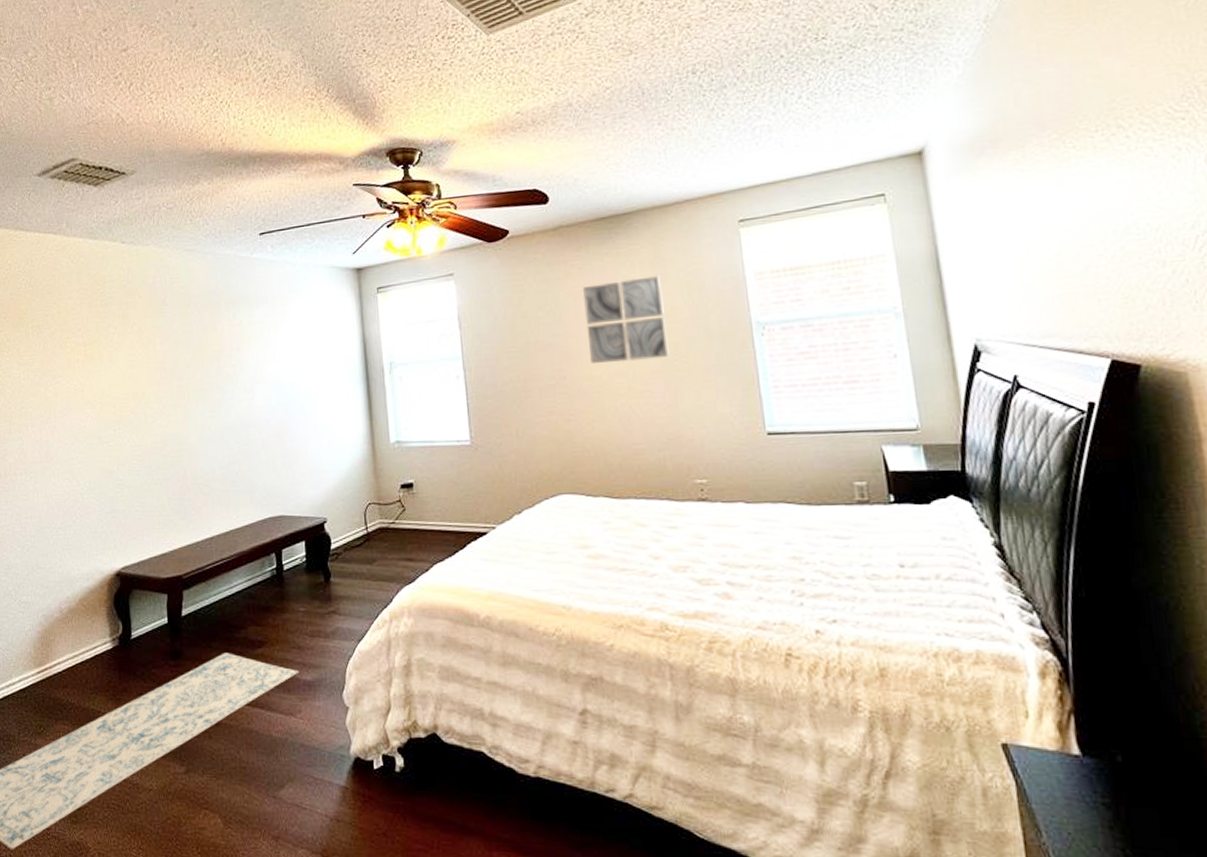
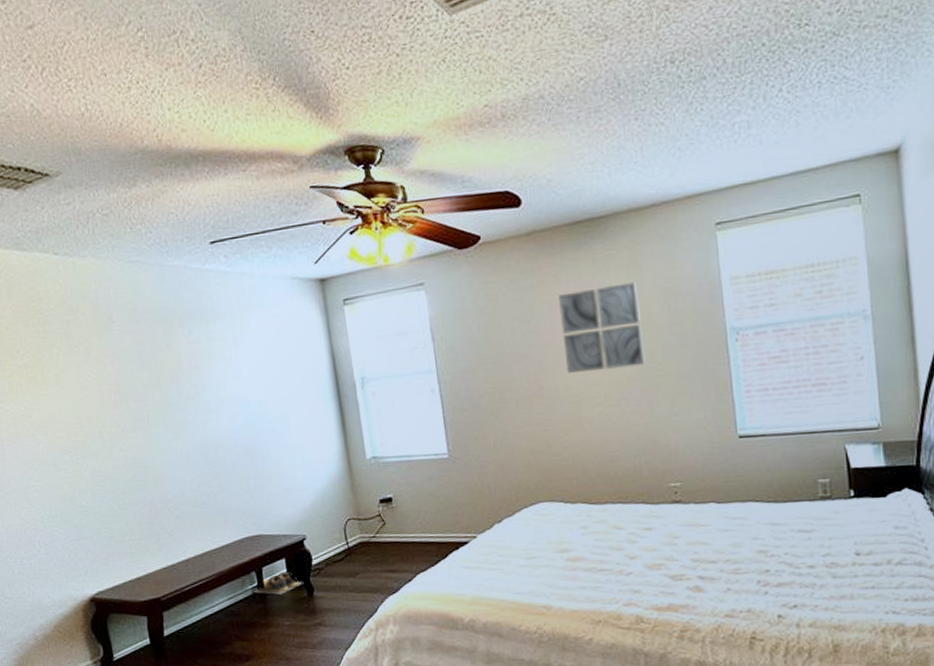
shoes: none [272,554,321,578] -> present [253,571,304,595]

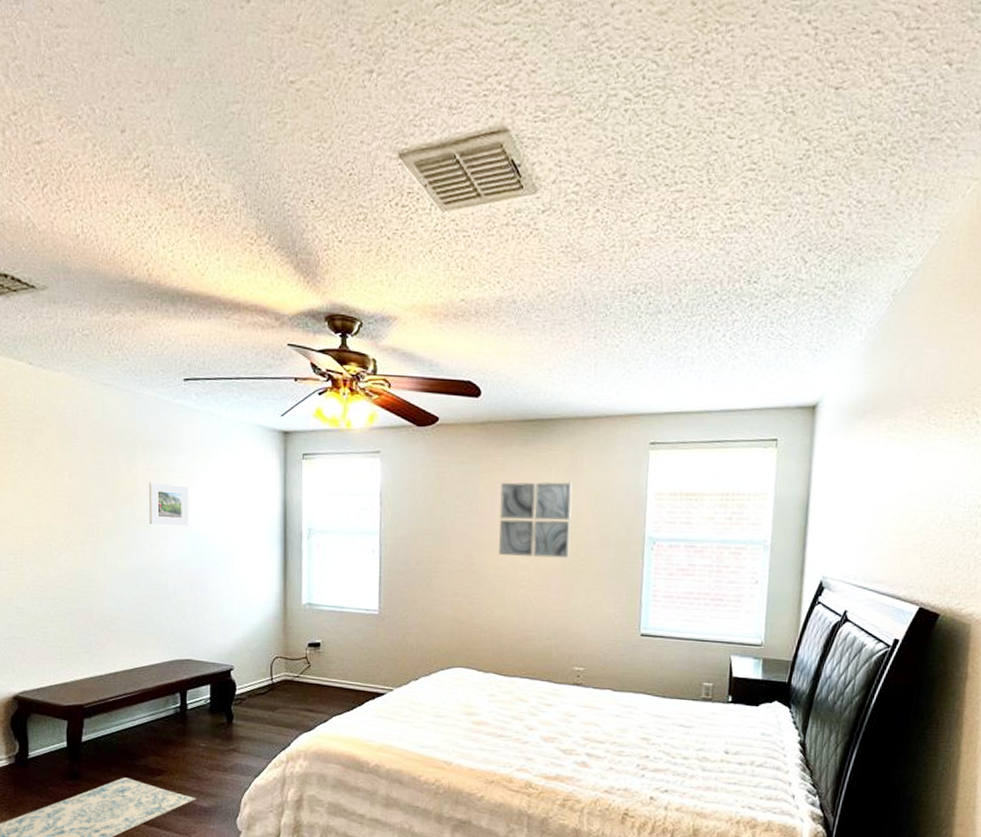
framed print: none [191,353,238,400] -> present [149,482,189,526]
shoes: present [253,571,304,595] -> none [175,696,225,718]

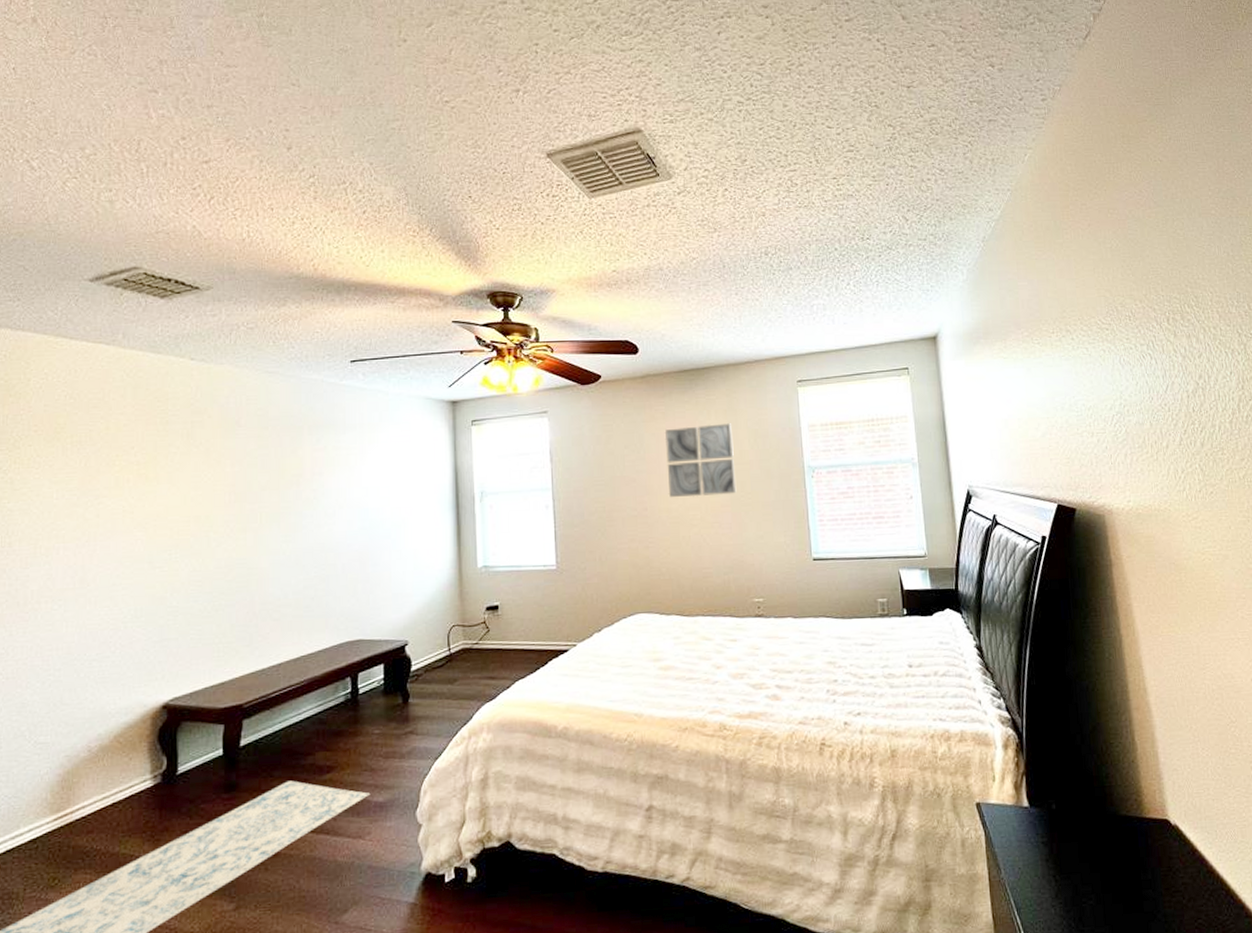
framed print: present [149,482,189,526] -> none [316,462,357,505]

